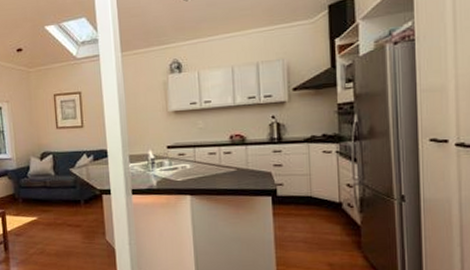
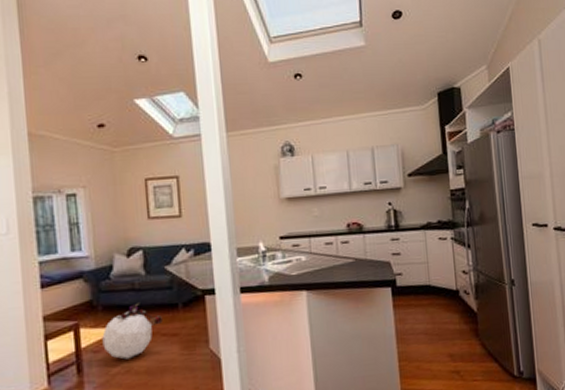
pouf: none [22,197,68,243] -> present [102,302,163,360]

